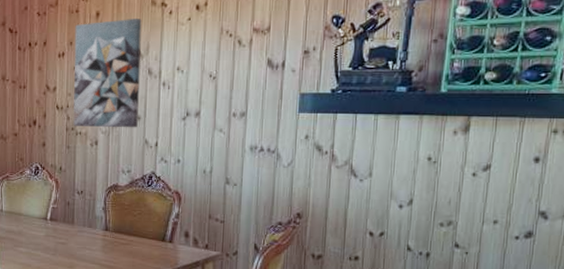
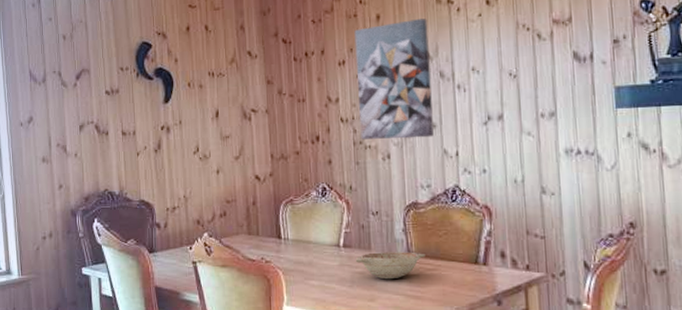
decorative bowl: none [59,226,121,251] -> present [355,251,426,280]

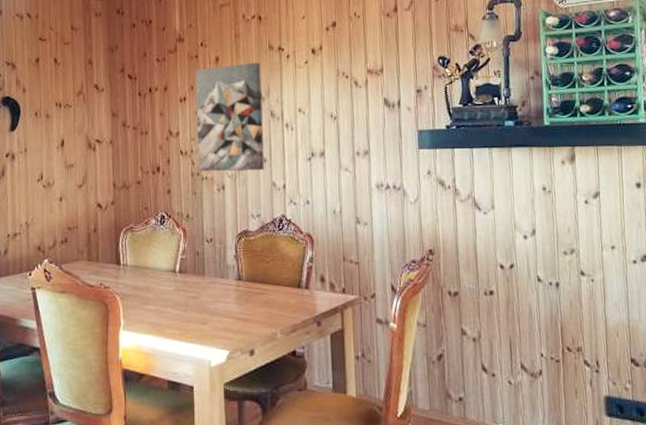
decorative bowl: present [355,251,426,280] -> none [190,277,254,304]

